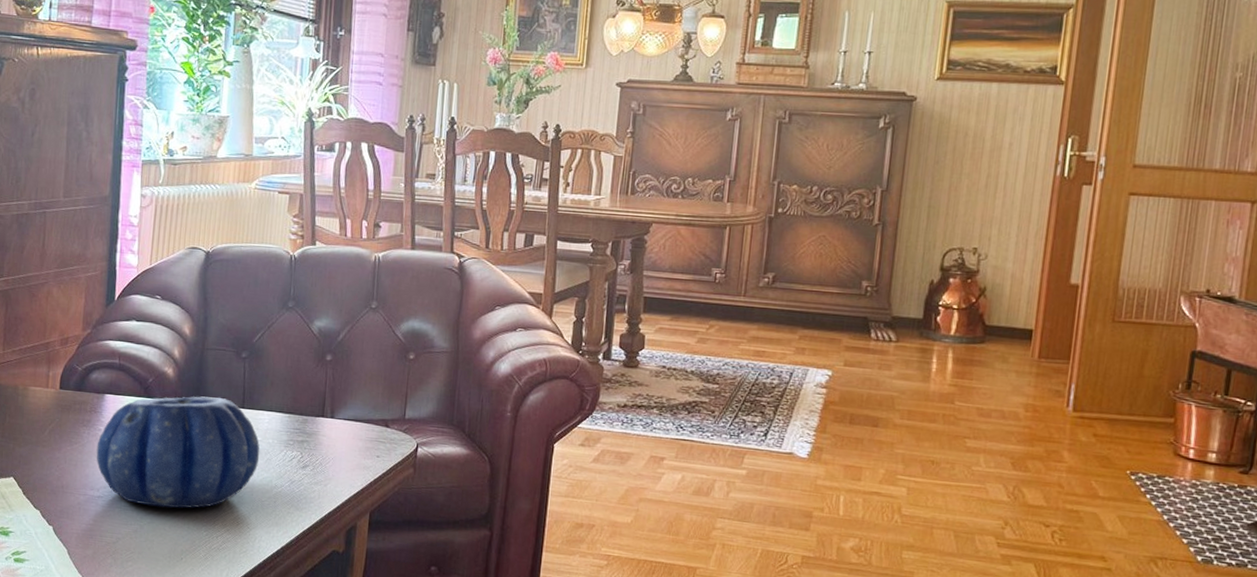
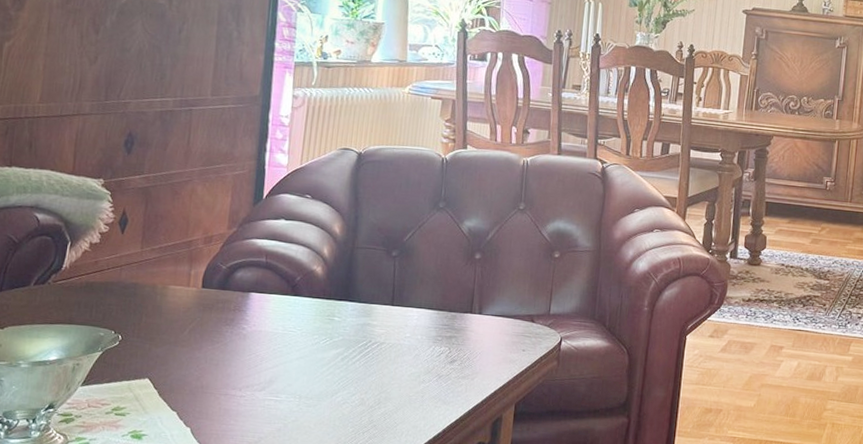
decorative bowl: present [96,396,260,509] -> none [239,294,409,406]

